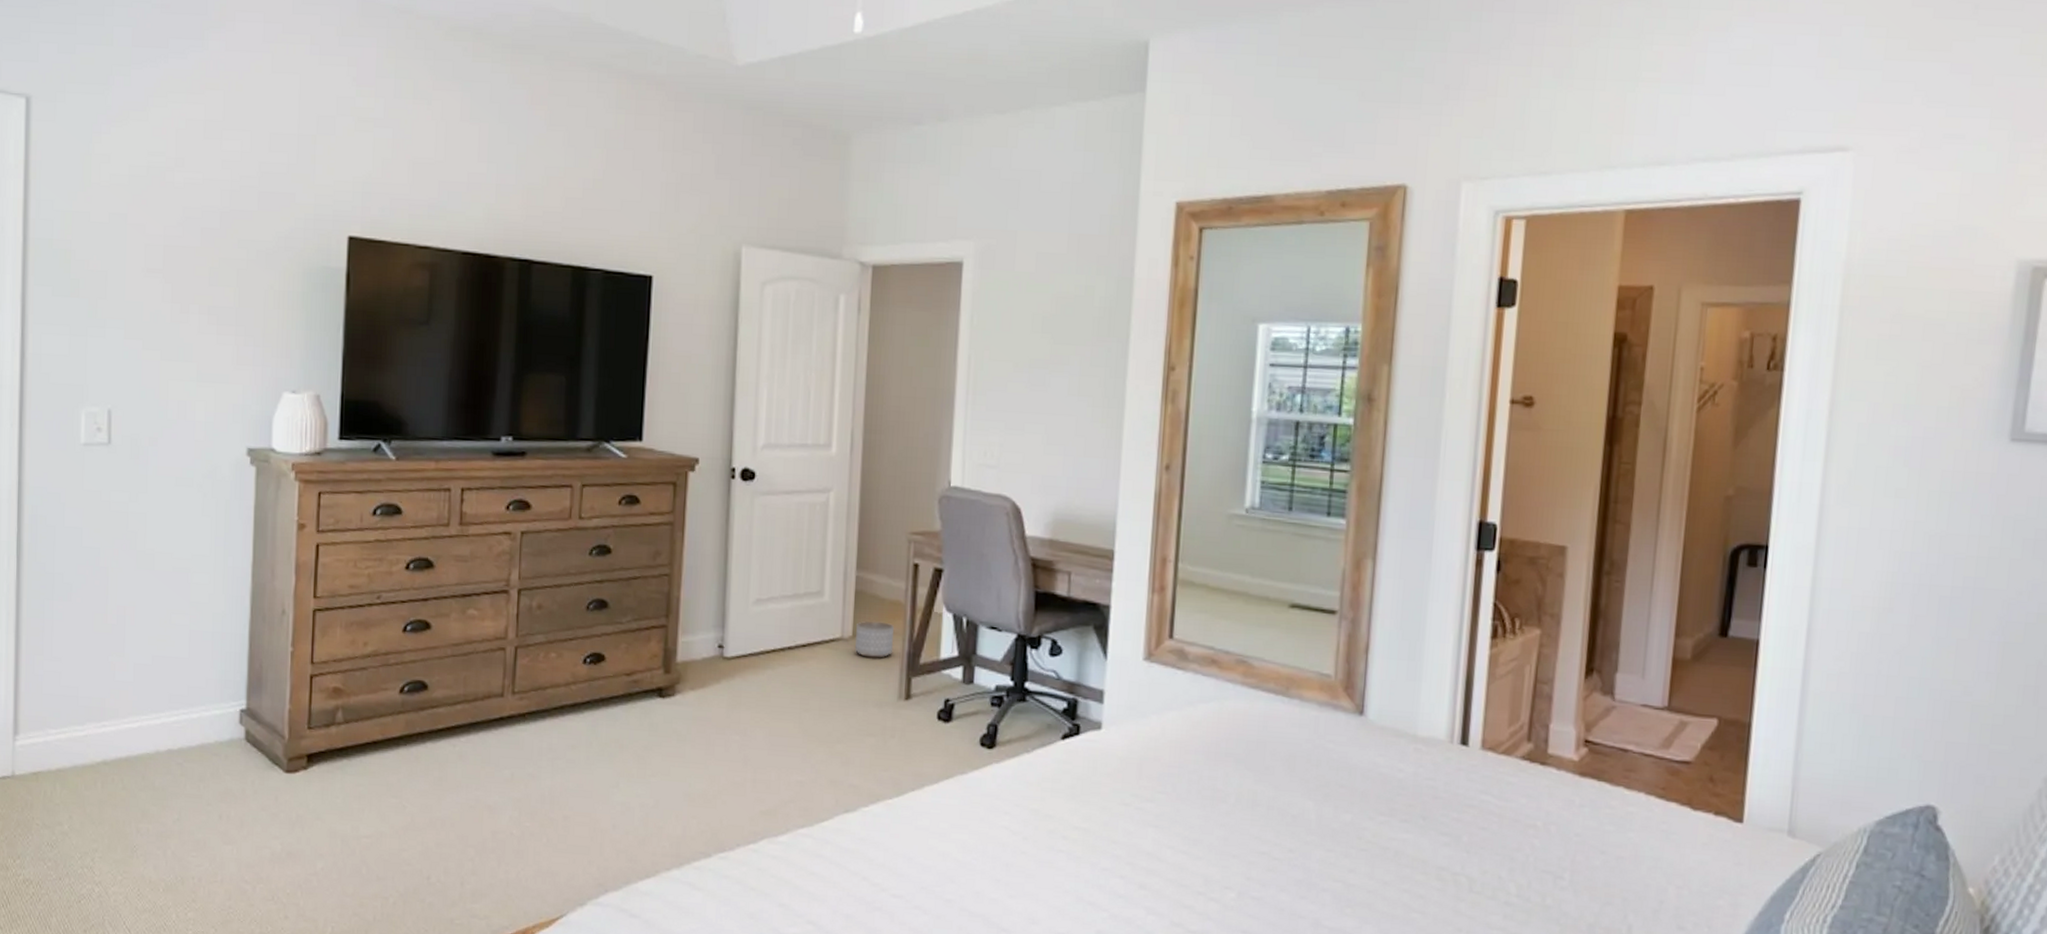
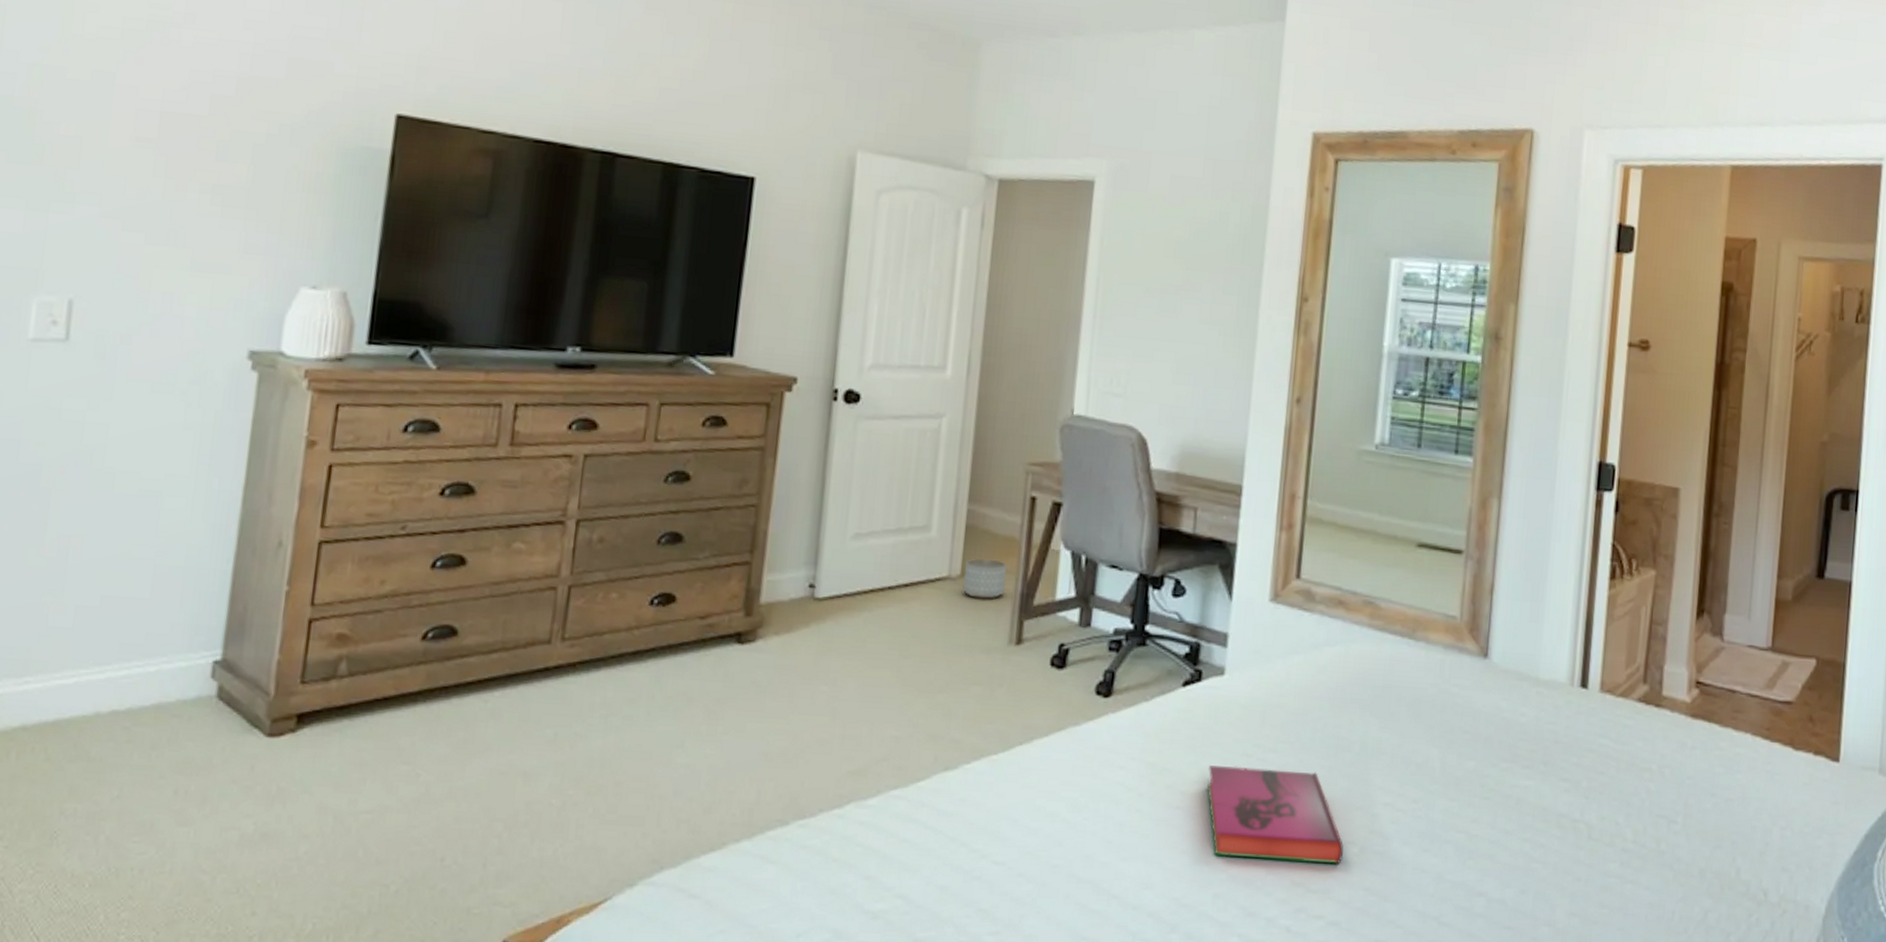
hardback book: none [1088,813,1222,908] -> present [1207,765,1344,865]

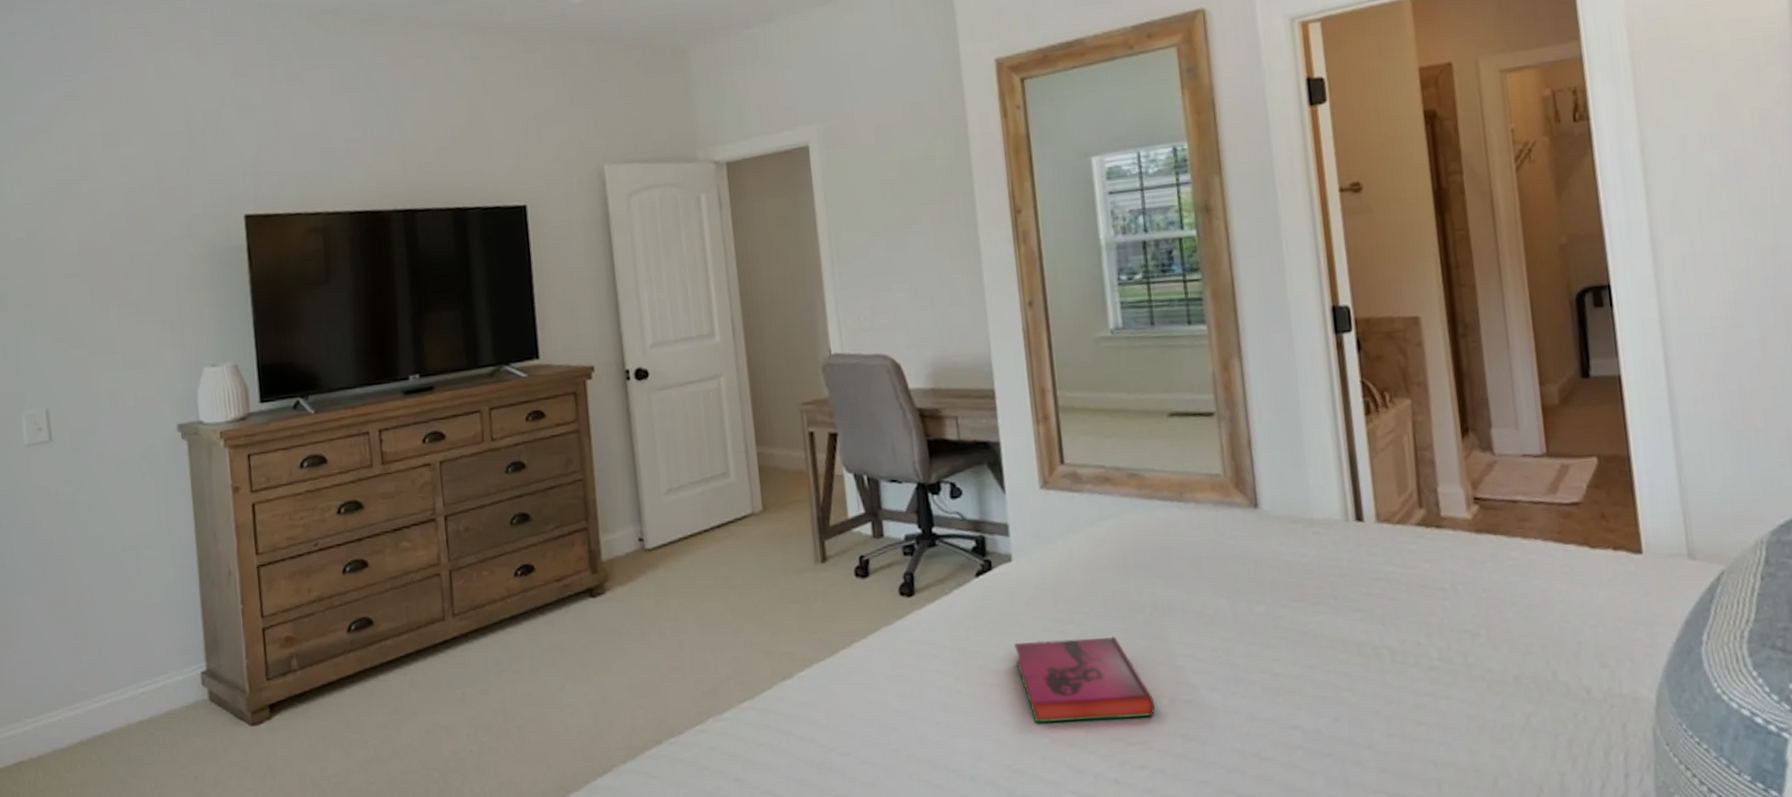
planter: present [963,558,1007,599] -> none [765,492,802,528]

